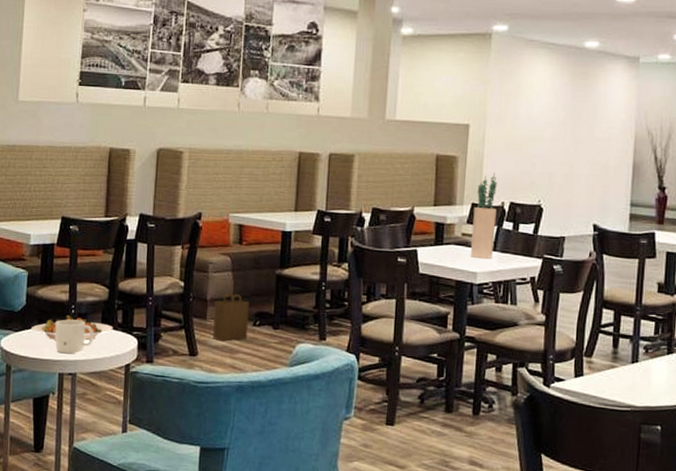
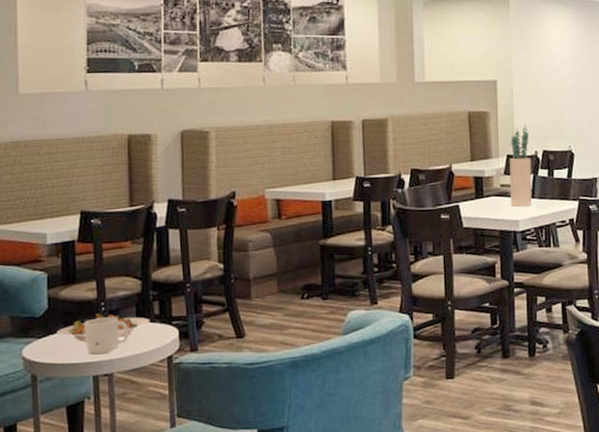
shopping bag: present [213,293,250,341] -> none [258,269,297,319]

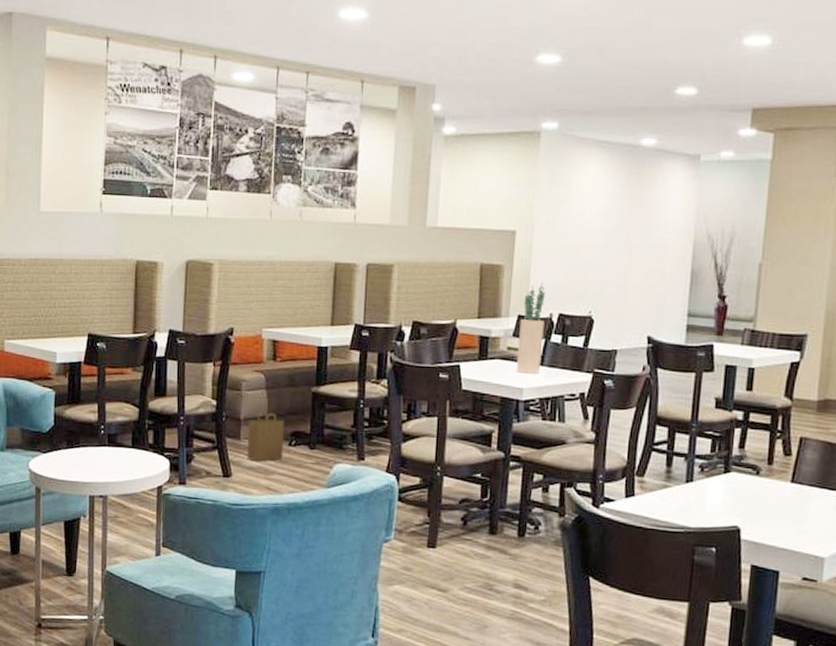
salad: present [56,314,150,341] -> none [60,436,144,461]
mug: present [84,317,130,355] -> none [84,440,125,476]
shopping bag: none [258,269,297,319] -> present [247,411,285,462]

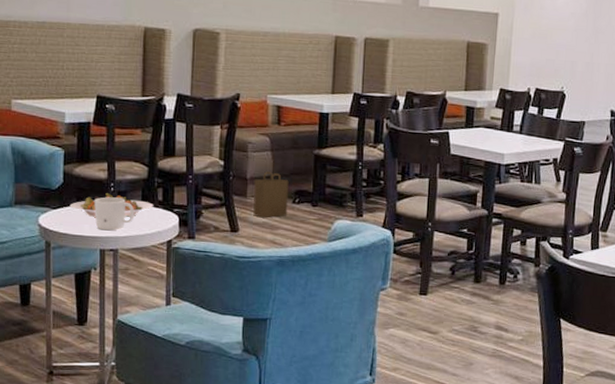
salad: none [60,436,144,461] -> present [69,193,154,217]
mug: none [84,440,125,476] -> present [94,197,135,231]
vase: present [517,283,545,375] -> none [499,60,524,142]

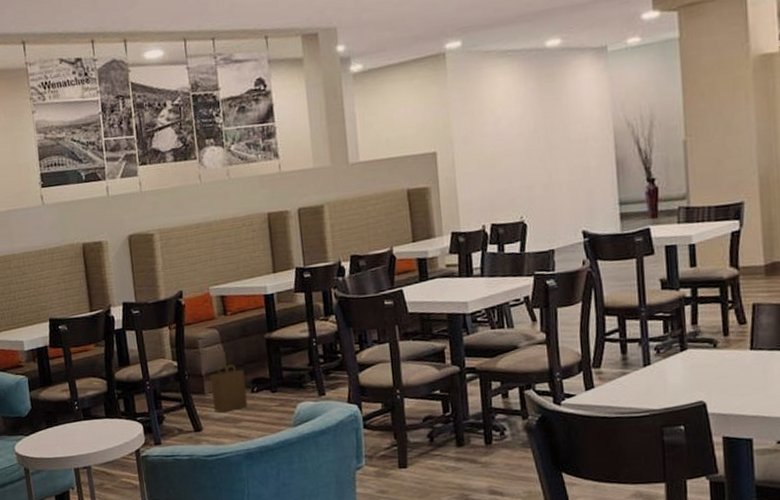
salad: present [69,193,154,217] -> none [40,412,118,438]
mug: present [94,197,135,231] -> none [62,415,101,449]

